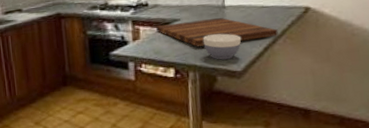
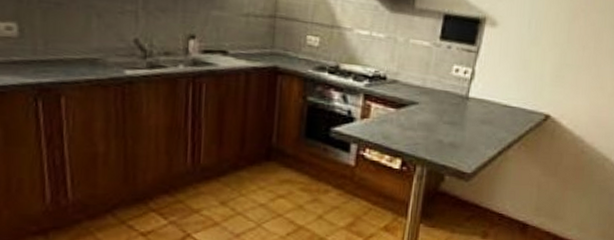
cutting board: present [156,18,278,47] -> none [390,106,515,141]
bowl: present [203,33,242,60] -> none [438,127,478,158]

